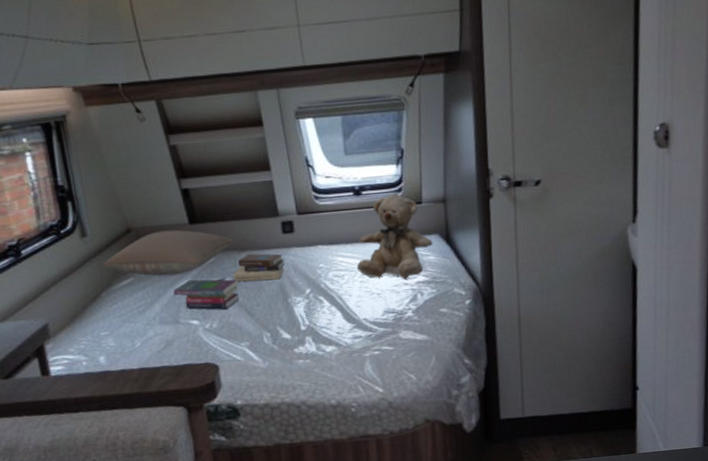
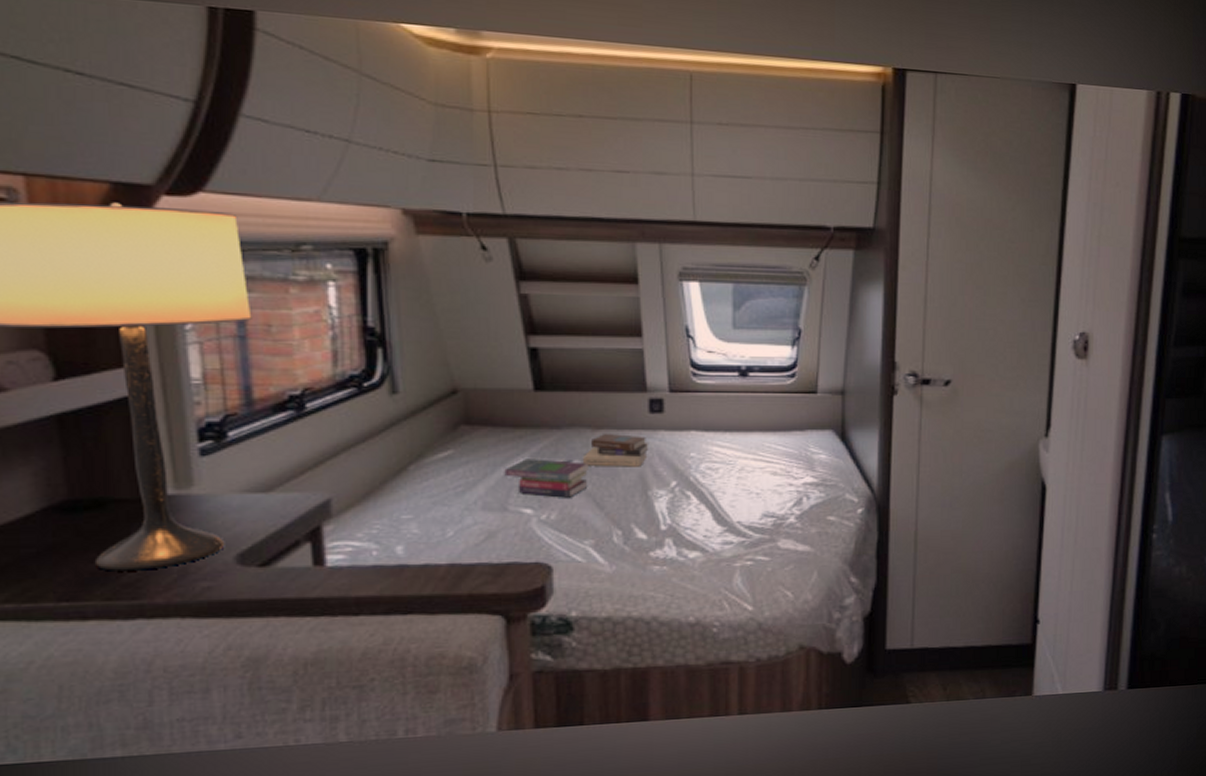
pillow: present [103,229,234,276] -> none [415,395,588,451]
teddy bear: present [356,193,433,279] -> none [734,379,826,479]

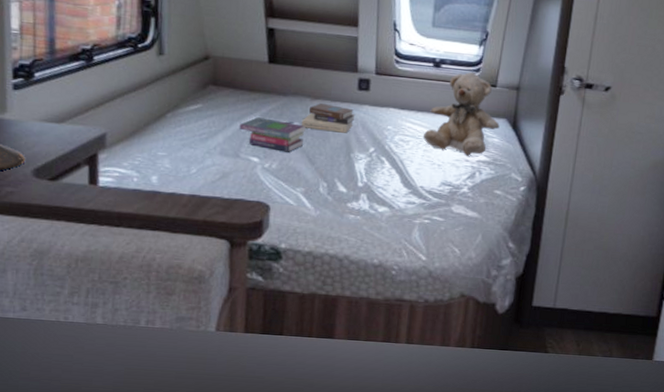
teddy bear: none [734,379,826,479] -> present [422,72,500,156]

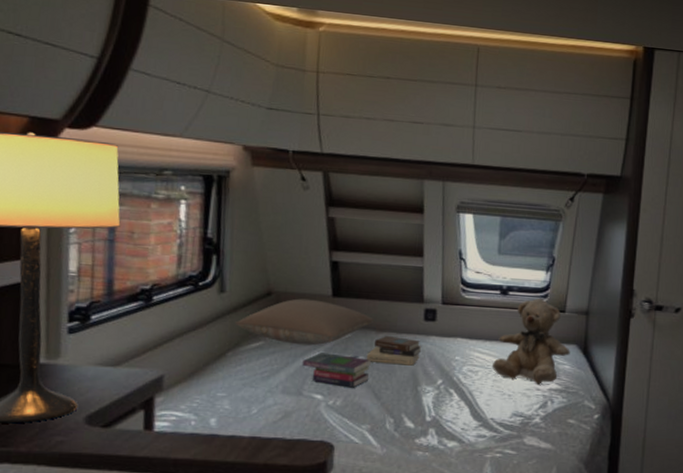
pillow: none [174,63,309,110] -> present [235,298,374,346]

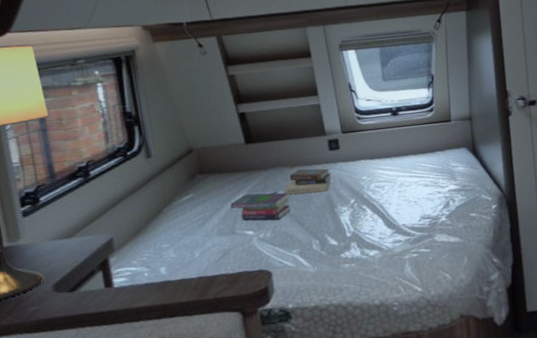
pillow: present [235,298,374,346] -> none [165,149,286,192]
teddy bear: present [491,298,570,384] -> none [395,113,462,188]

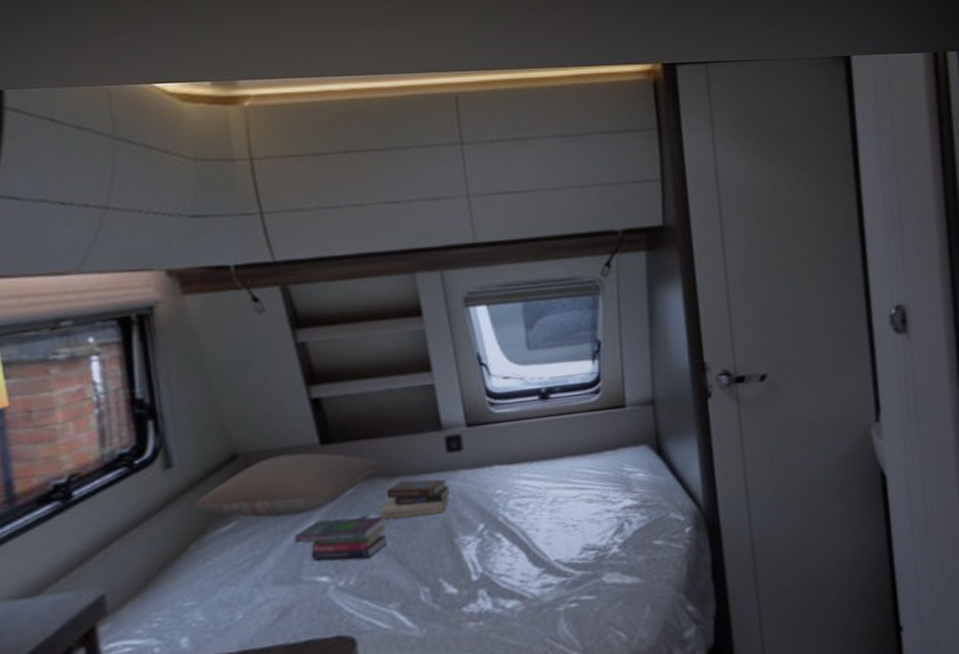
pillow: none [165,149,286,192] -> present [193,452,382,518]

